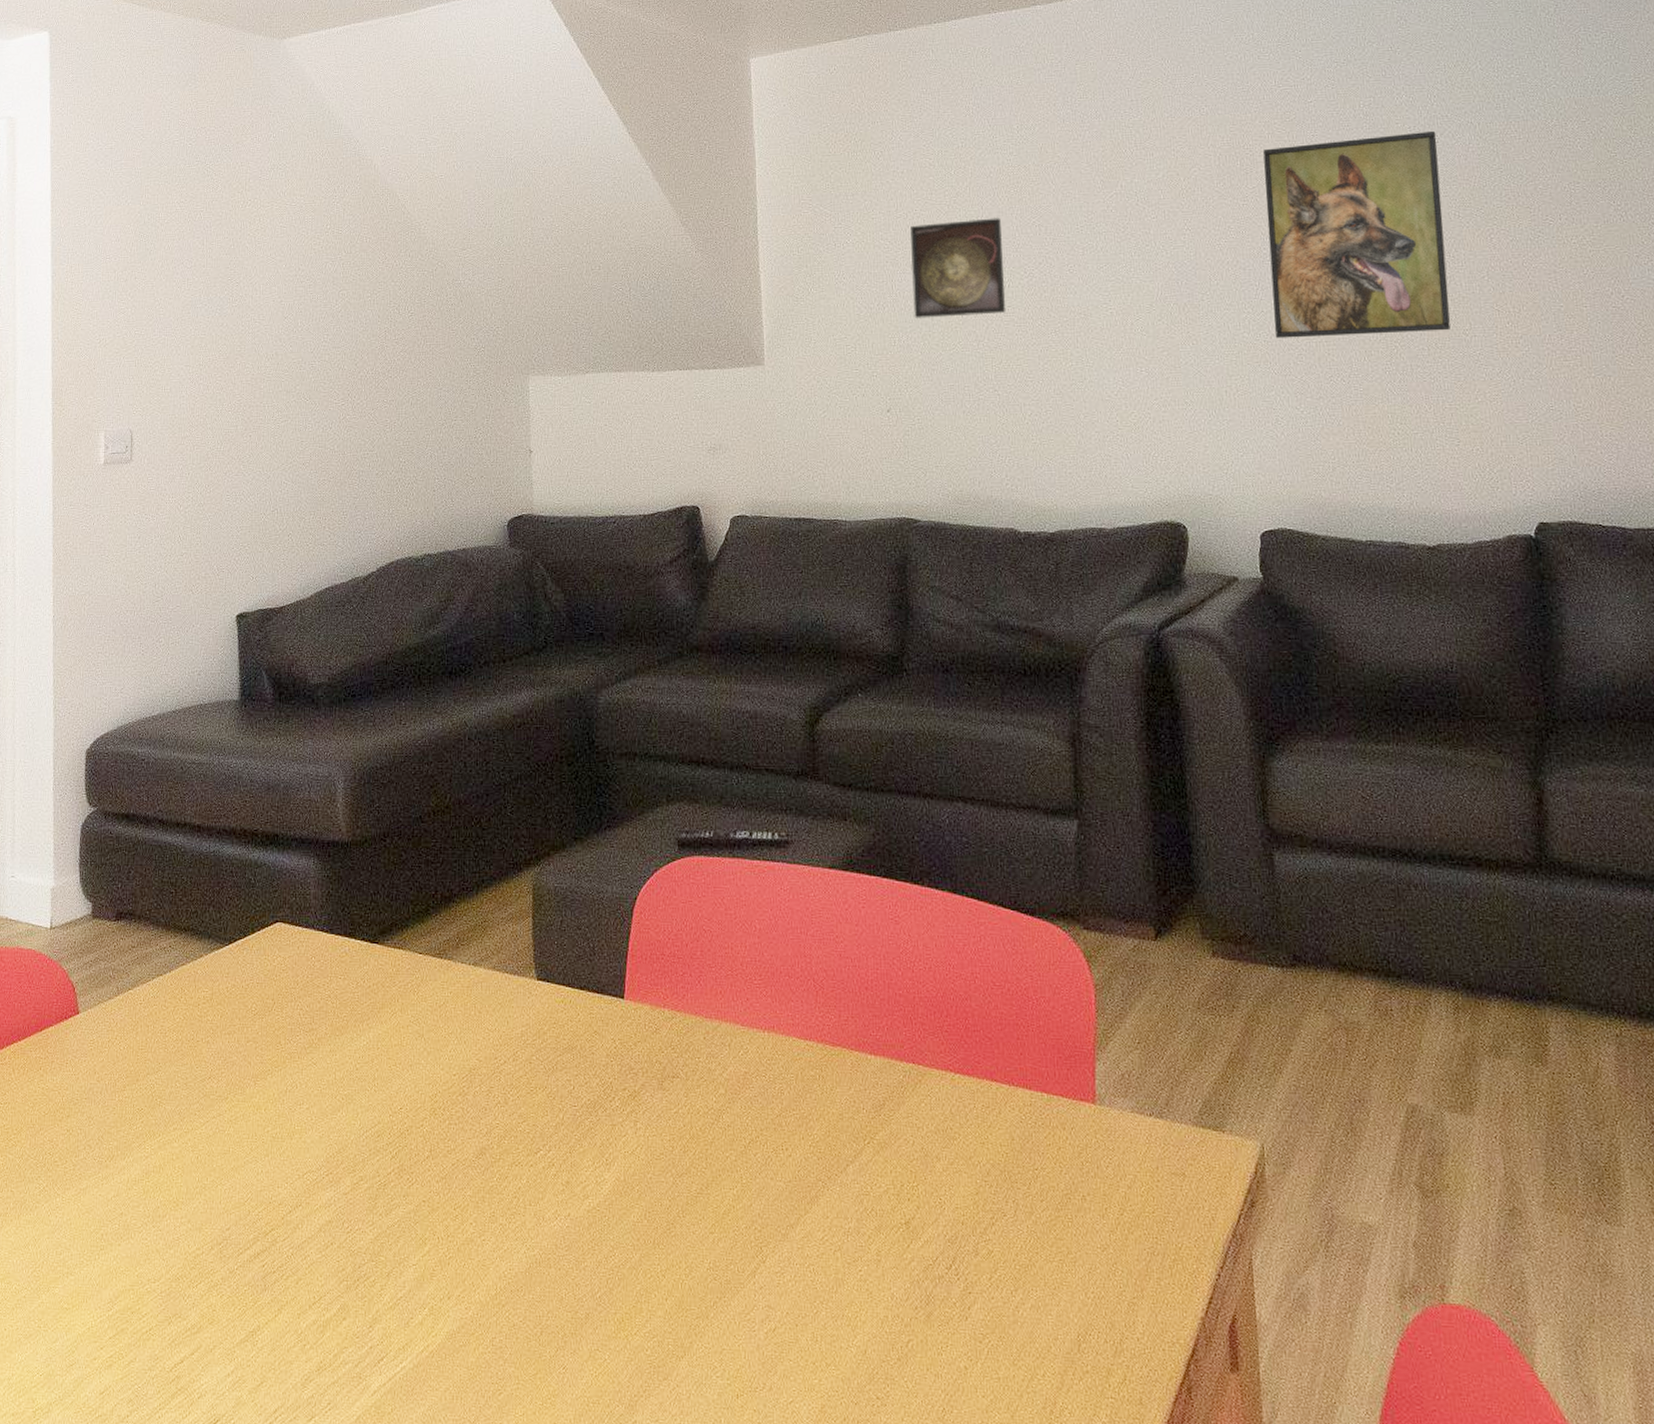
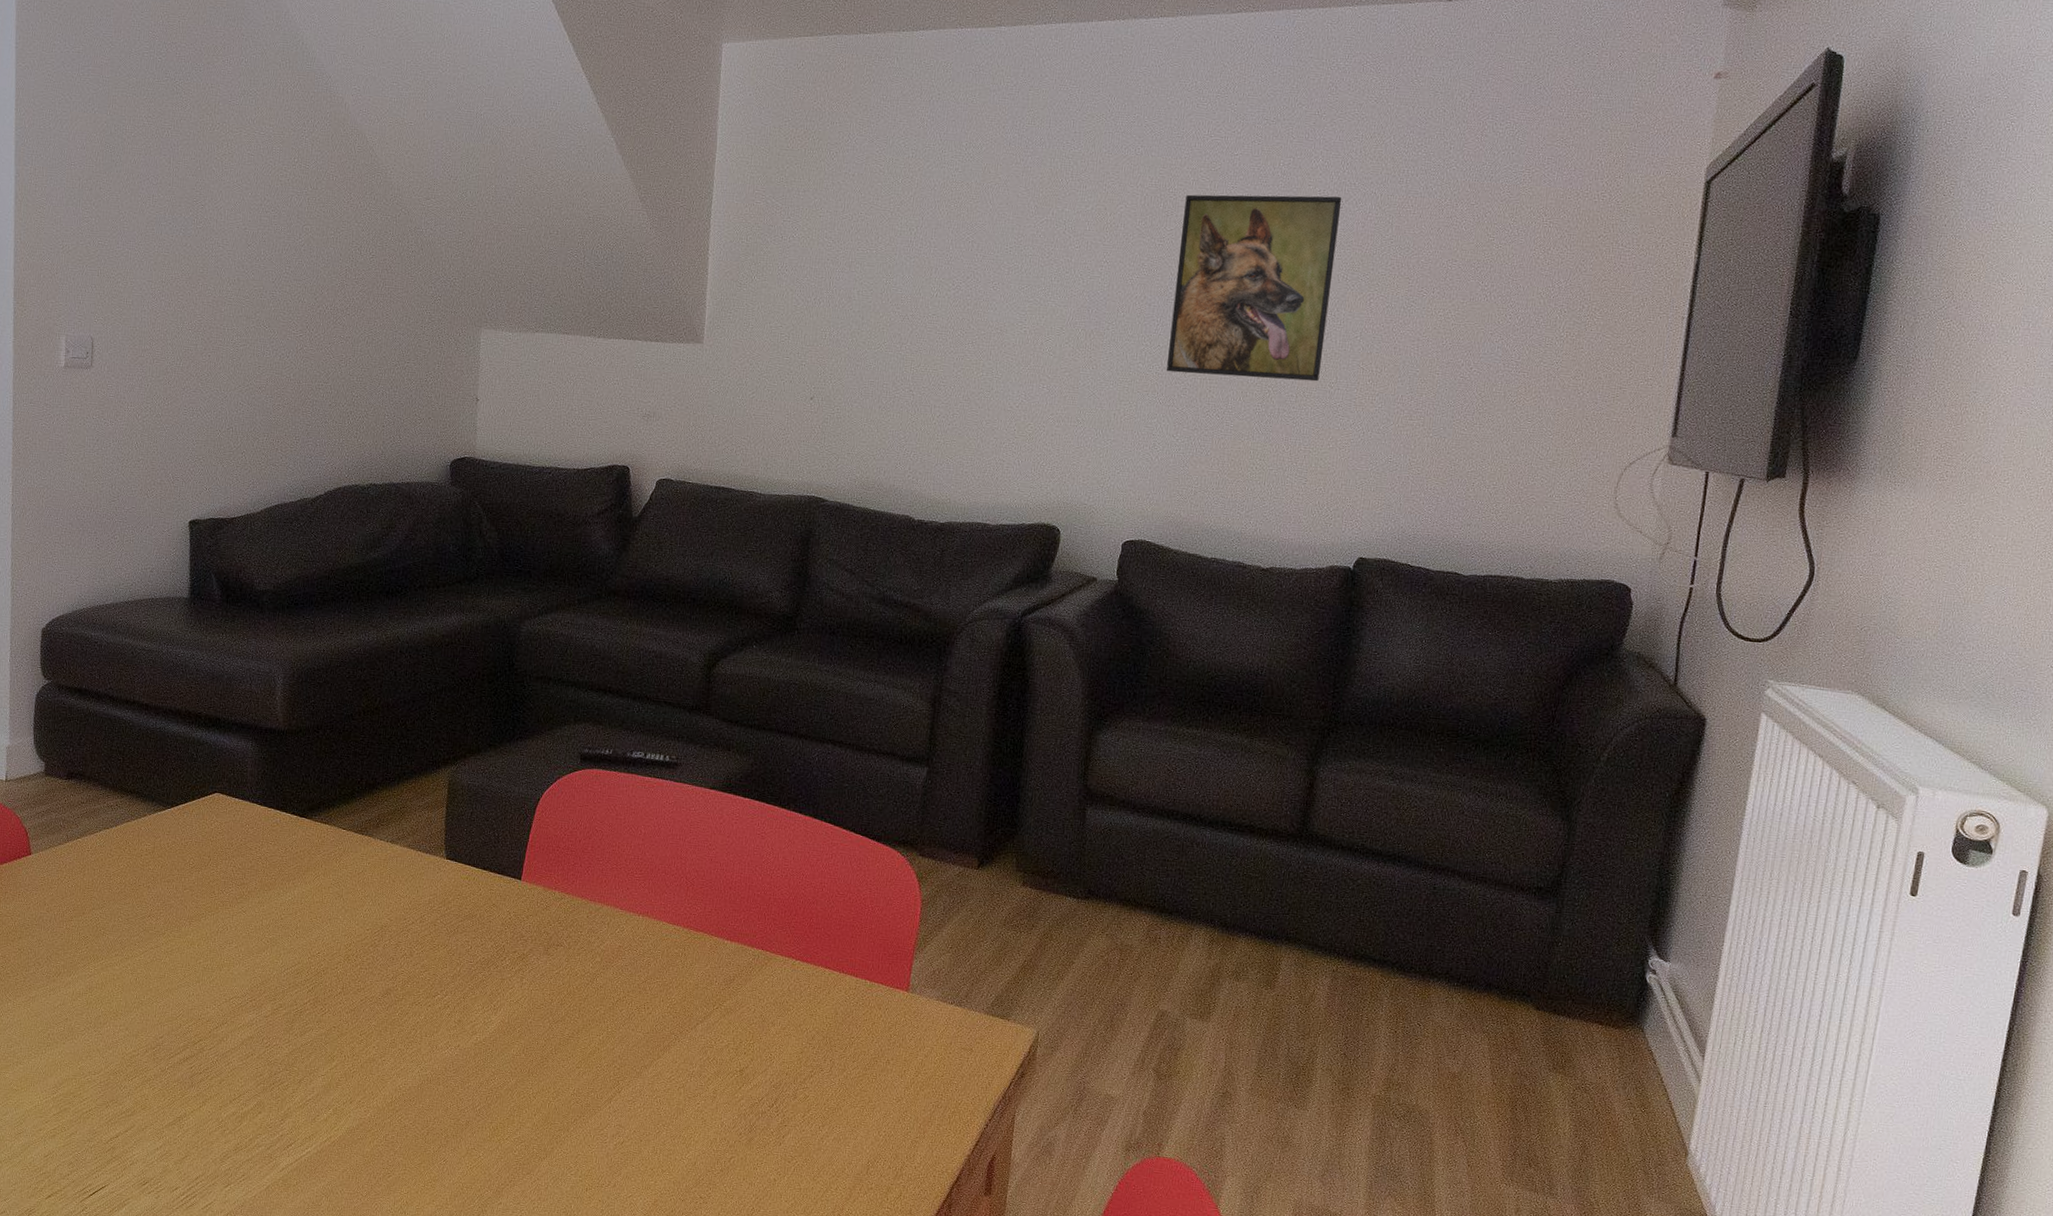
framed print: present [910,218,1006,318] -> none [846,227,938,320]

